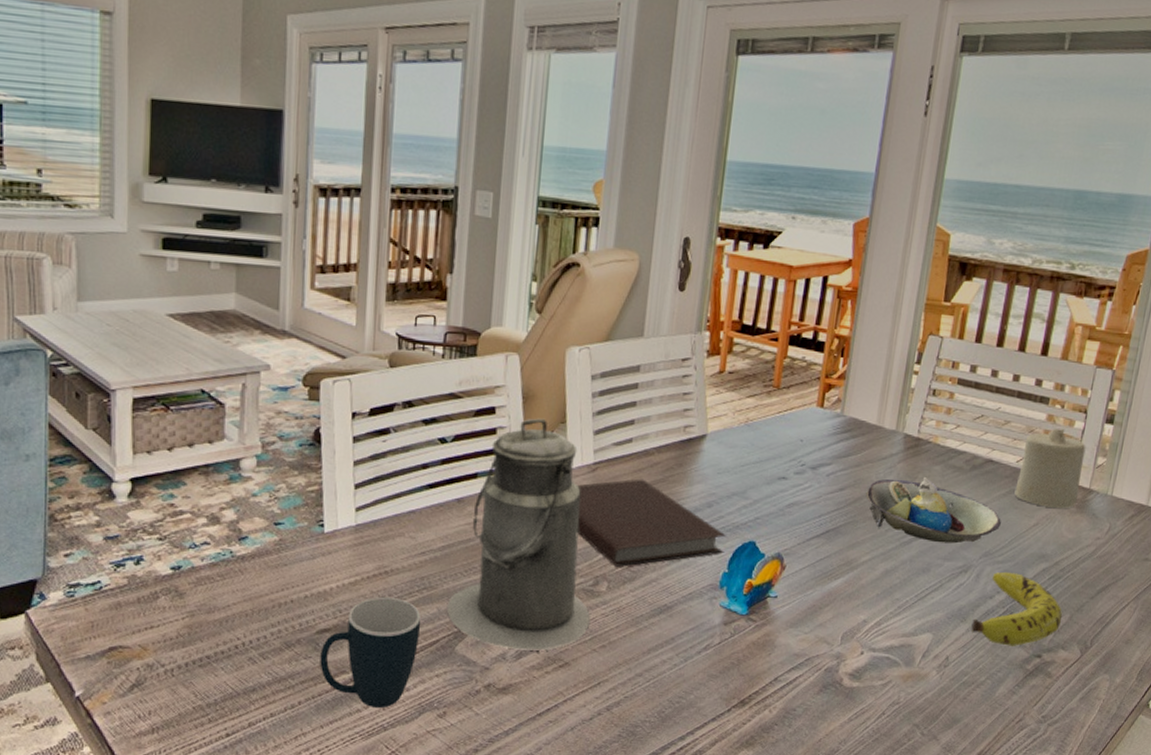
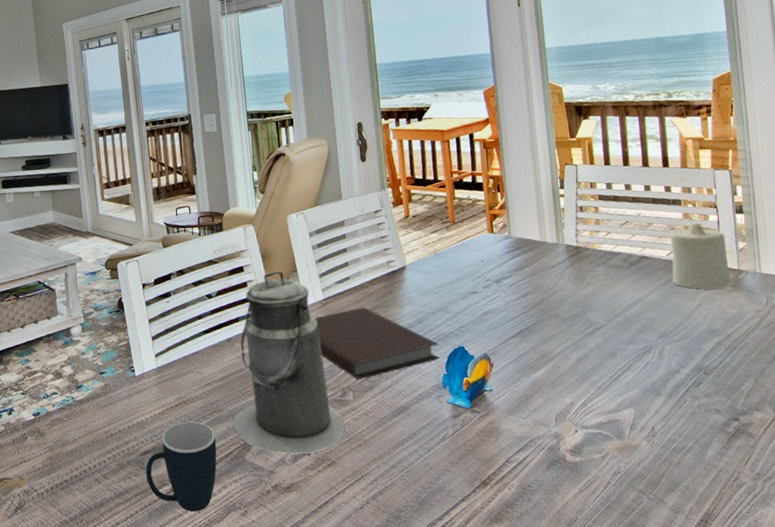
decorative bowl: present [865,476,1001,544] -> none [545,277,668,330]
fruit: present [971,571,1063,646] -> none [666,348,748,413]

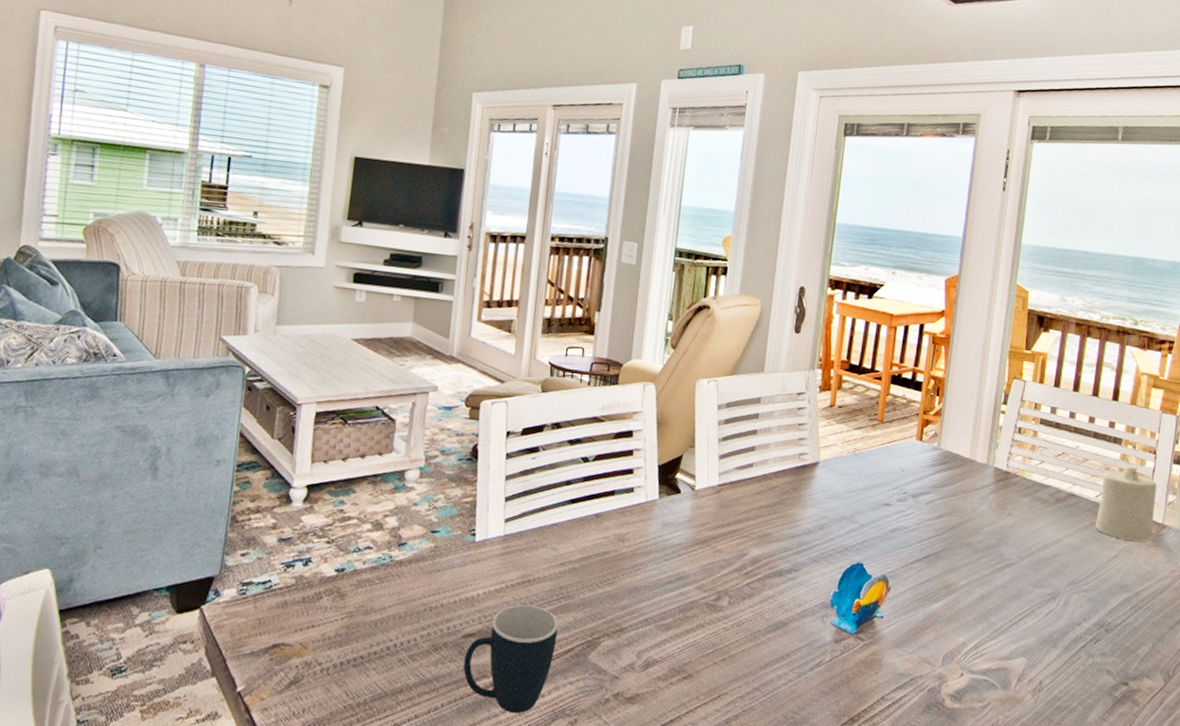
canister: present [233,270,345,456] -> none [582,442,712,664]
notebook: present [314,307,440,379] -> none [702,501,836,584]

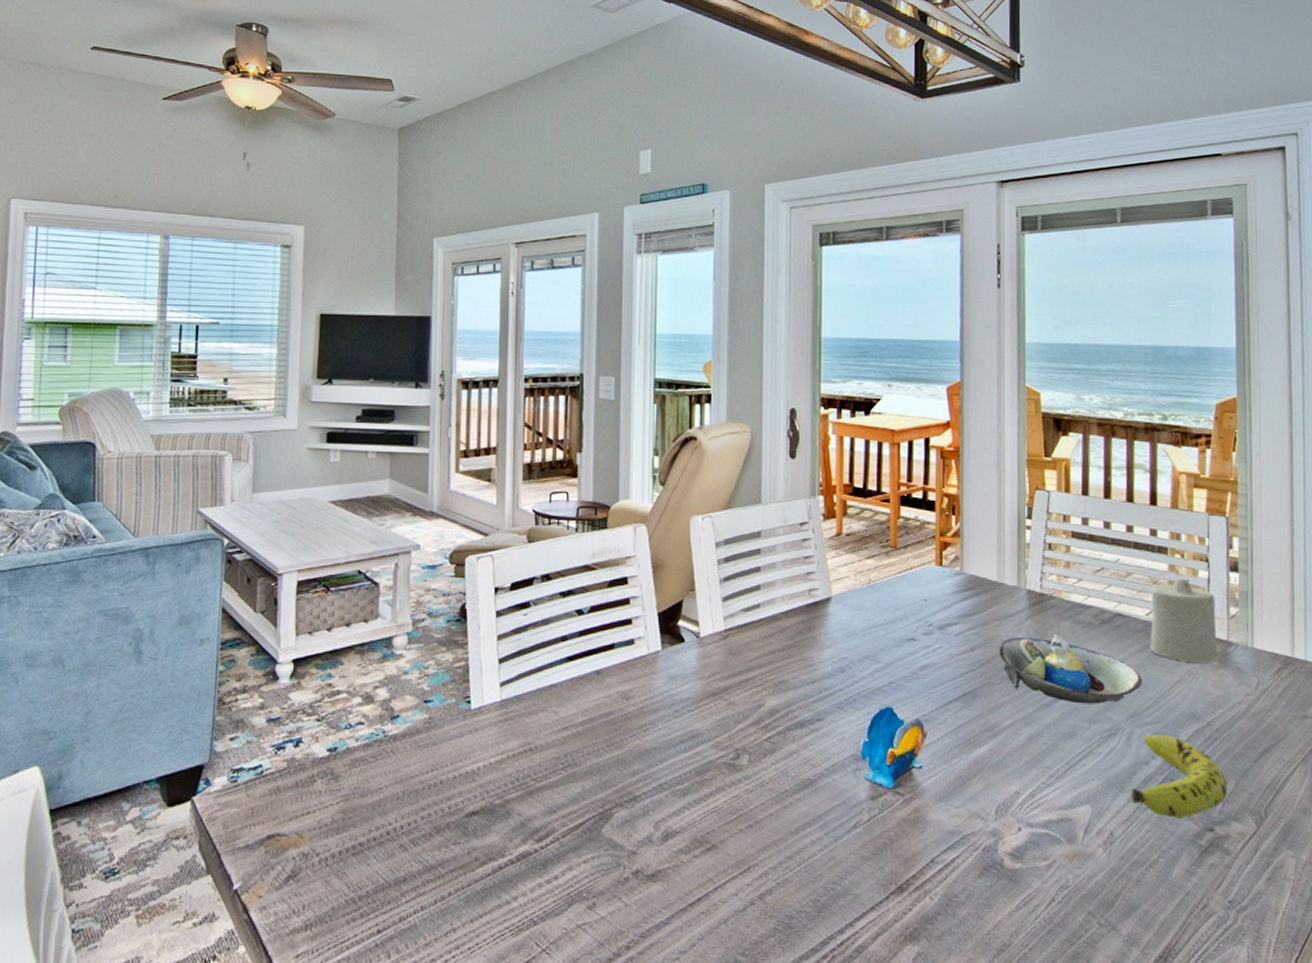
mug: present [463,604,558,714] -> none [469,775,566,900]
decorative bowl: none [961,507,1085,572] -> present [997,633,1142,704]
fruit: none [1062,600,1146,673] -> present [1131,734,1228,819]

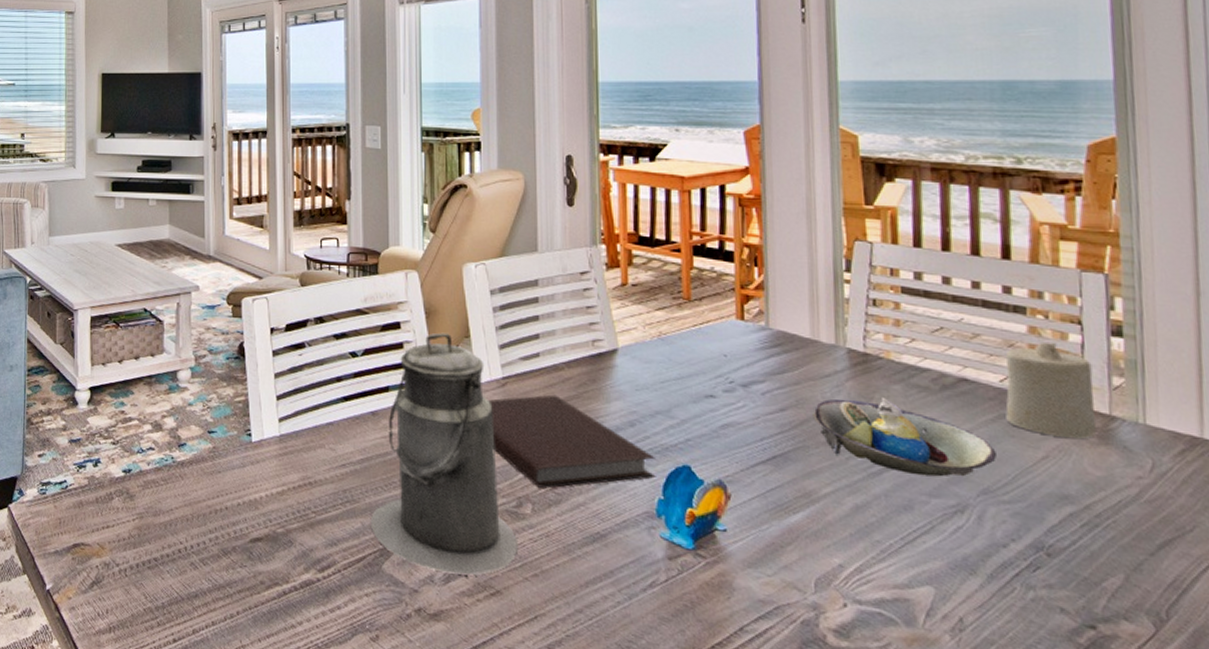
canister: none [592,586,734,835] -> present [371,332,517,578]
notebook: none [710,644,862,738] -> present [488,394,656,489]
fruit: present [1131,734,1228,819] -> none [985,514,1114,612]

